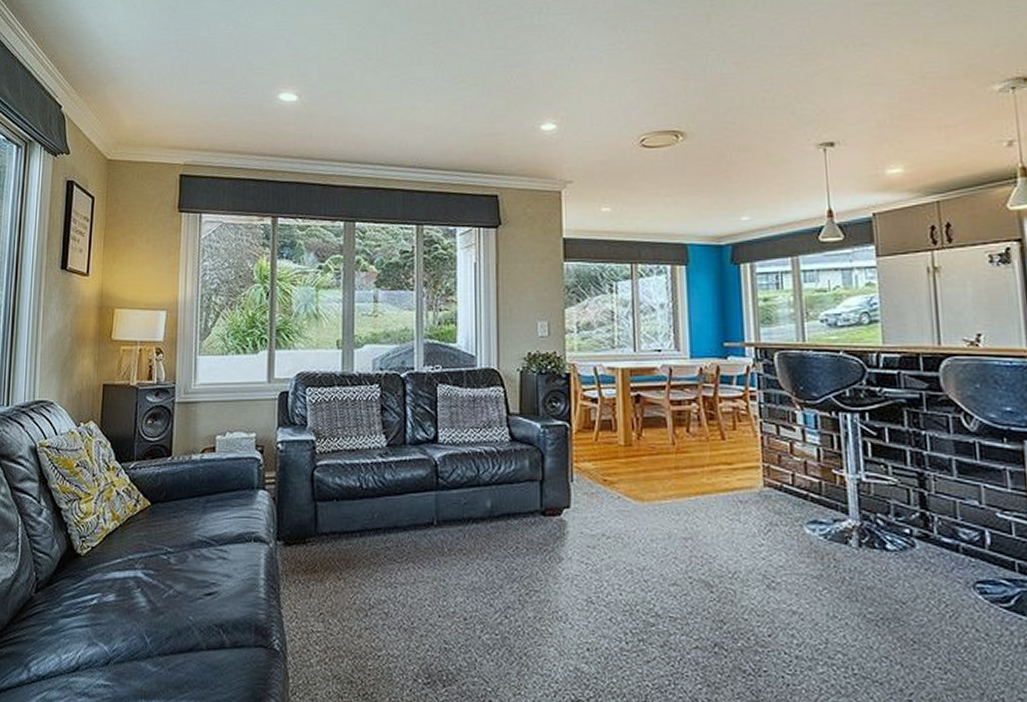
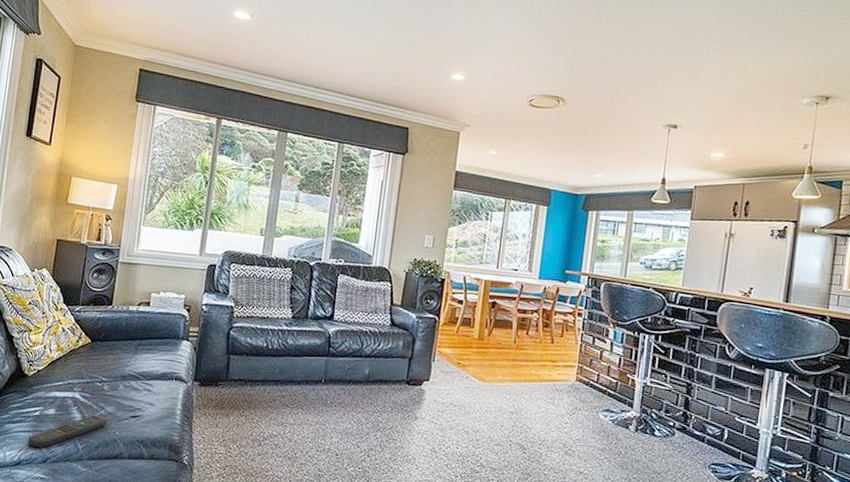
remote control: none [86,597,177,646] -> present [28,415,107,448]

